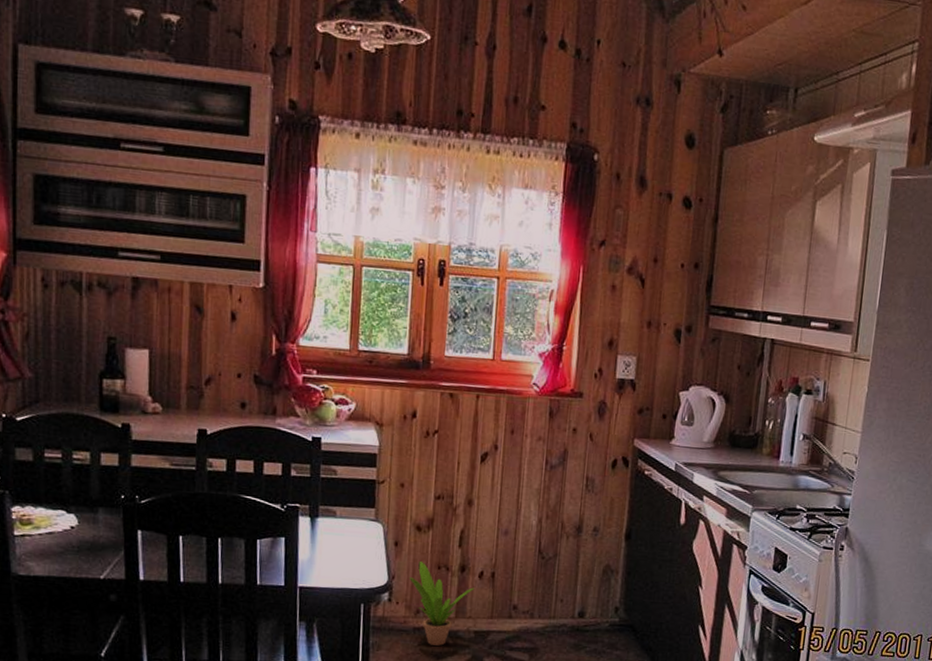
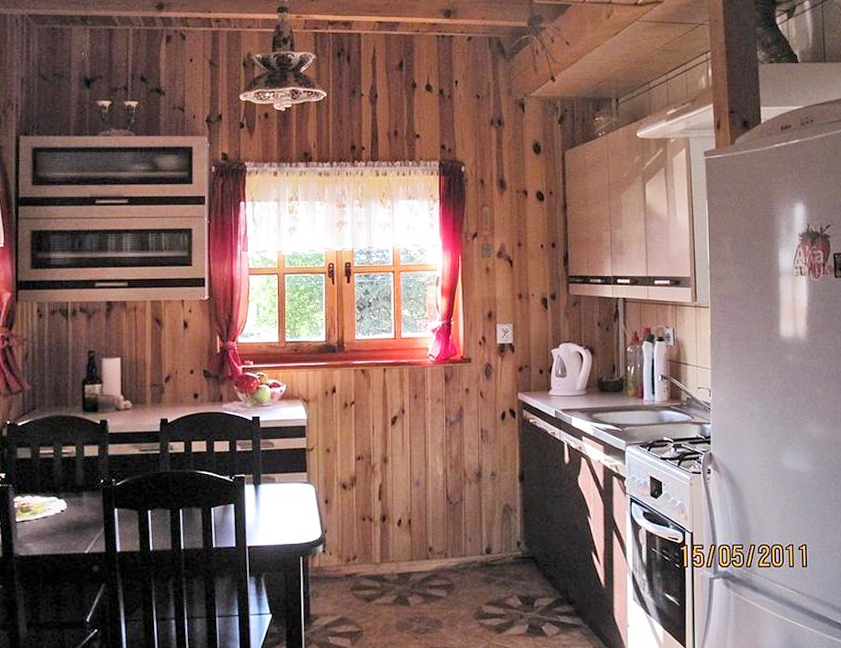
potted plant: present [409,561,475,646] -> none [339,515,395,589]

